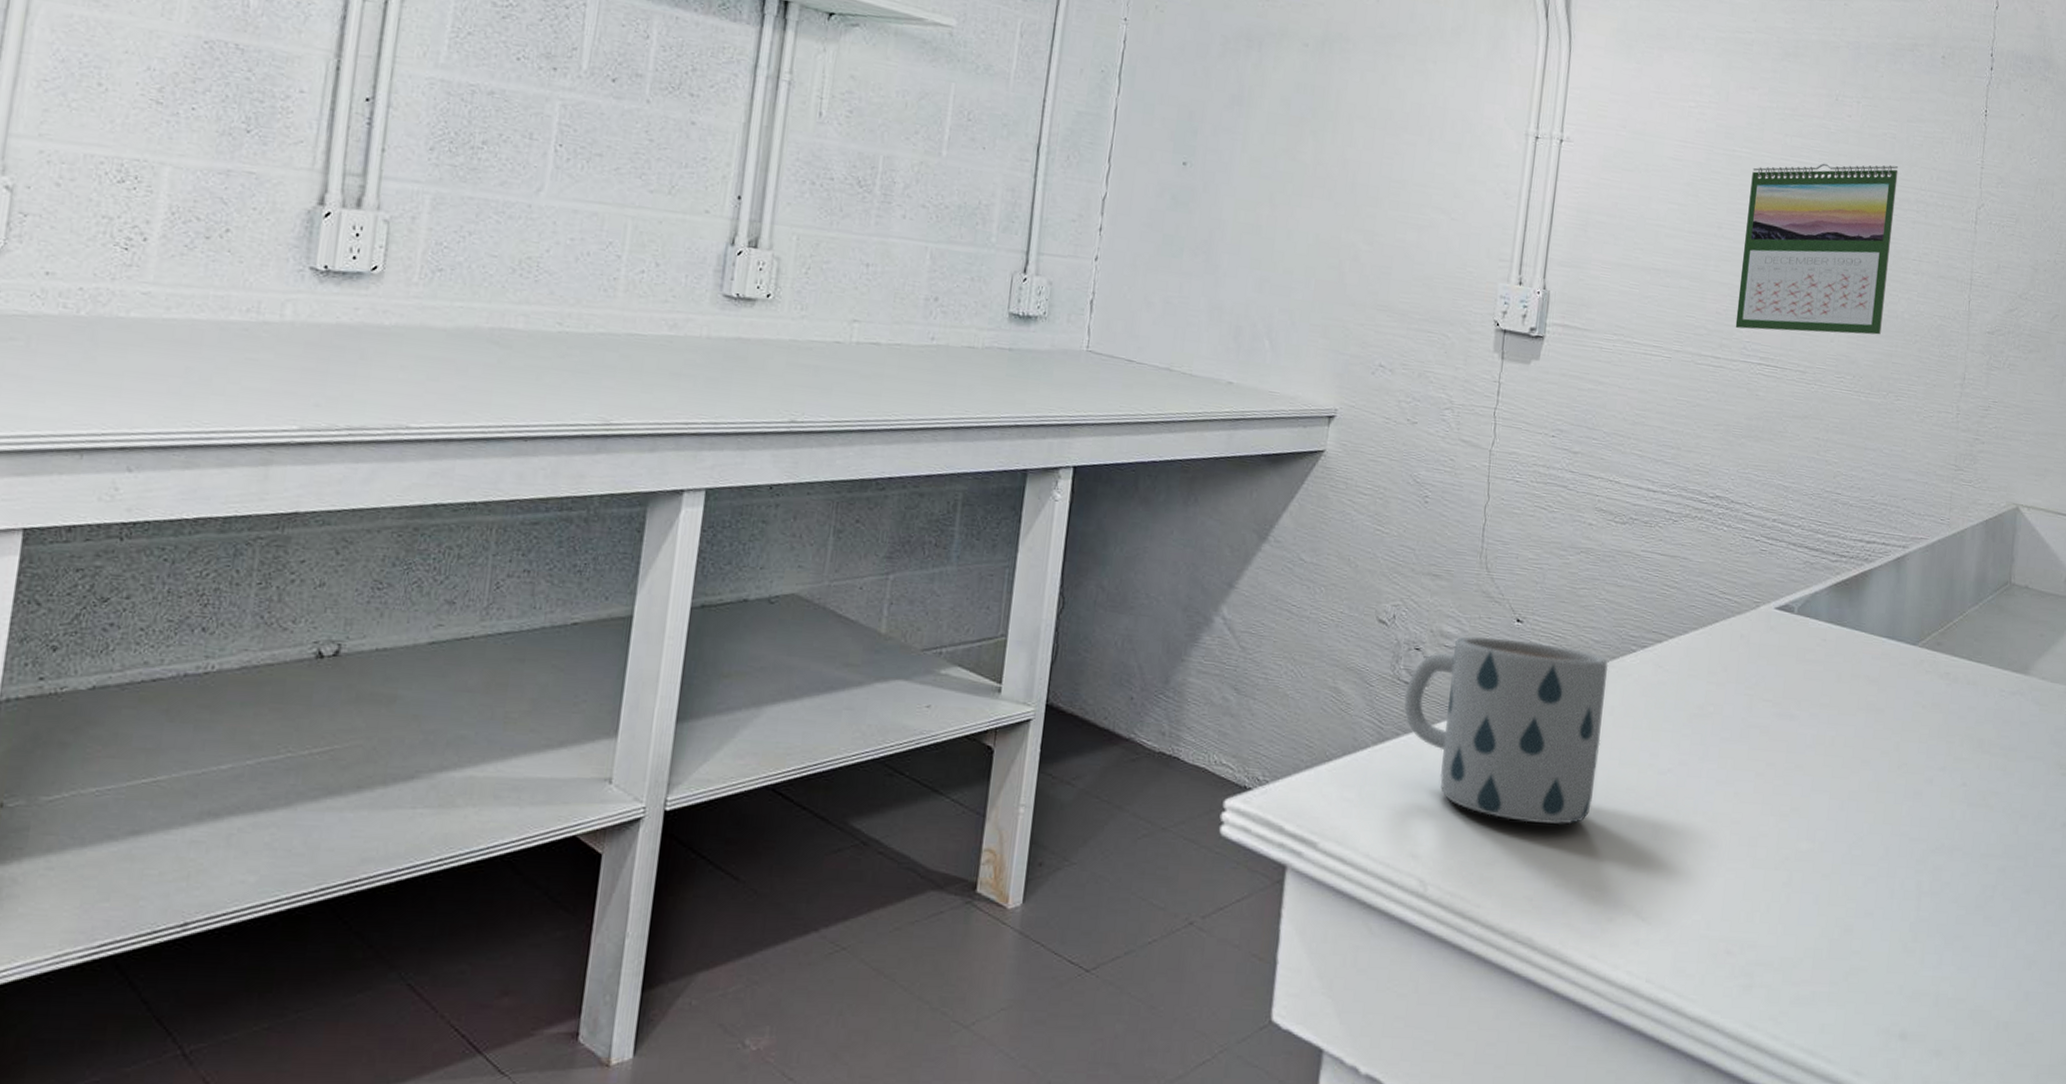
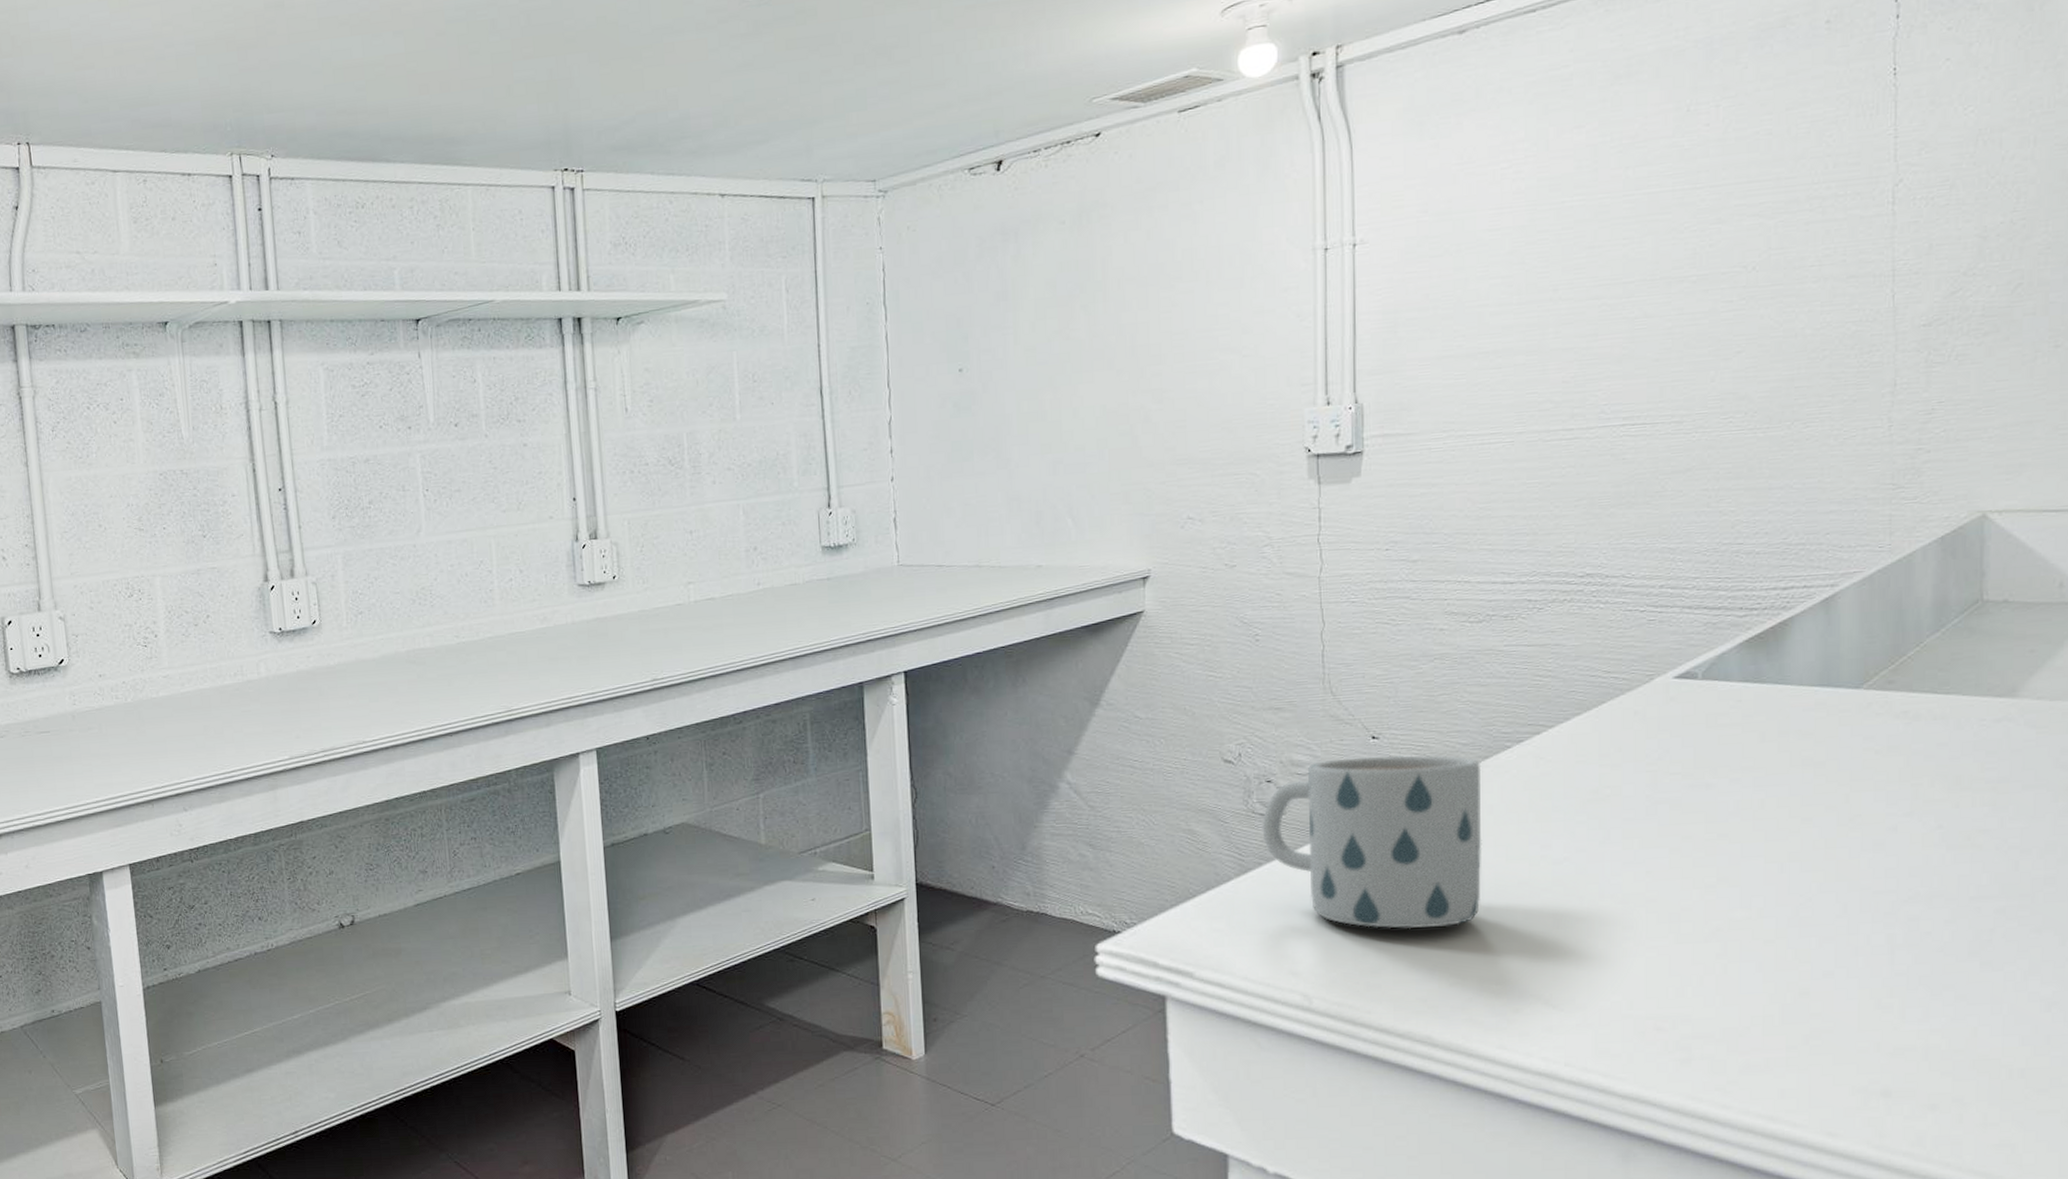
calendar: present [1735,163,1899,335] -> none [1587,165,1780,394]

